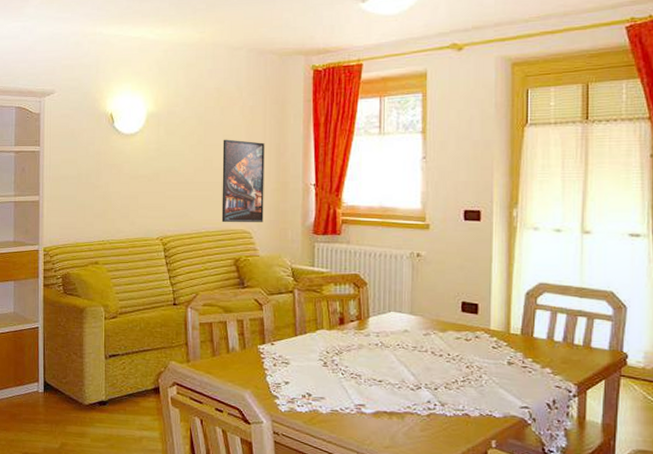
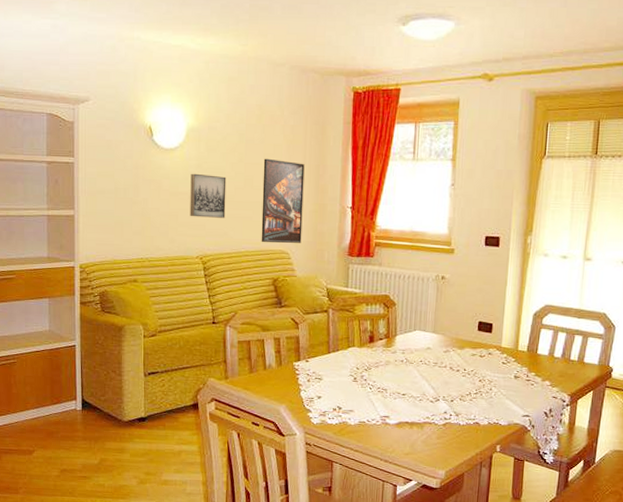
wall art: none [150,156,186,199] -> present [190,173,227,218]

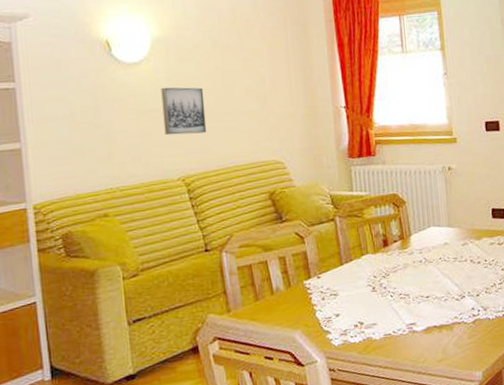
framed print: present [261,158,305,243] -> none [243,64,296,155]

